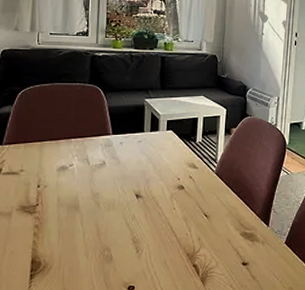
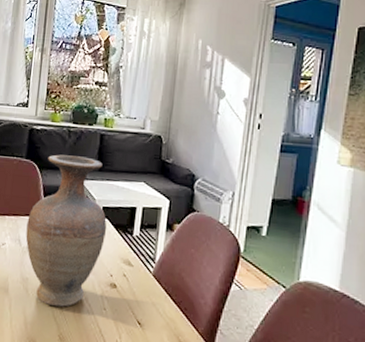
vase: none [93,78,173,214] -> present [25,154,107,307]

